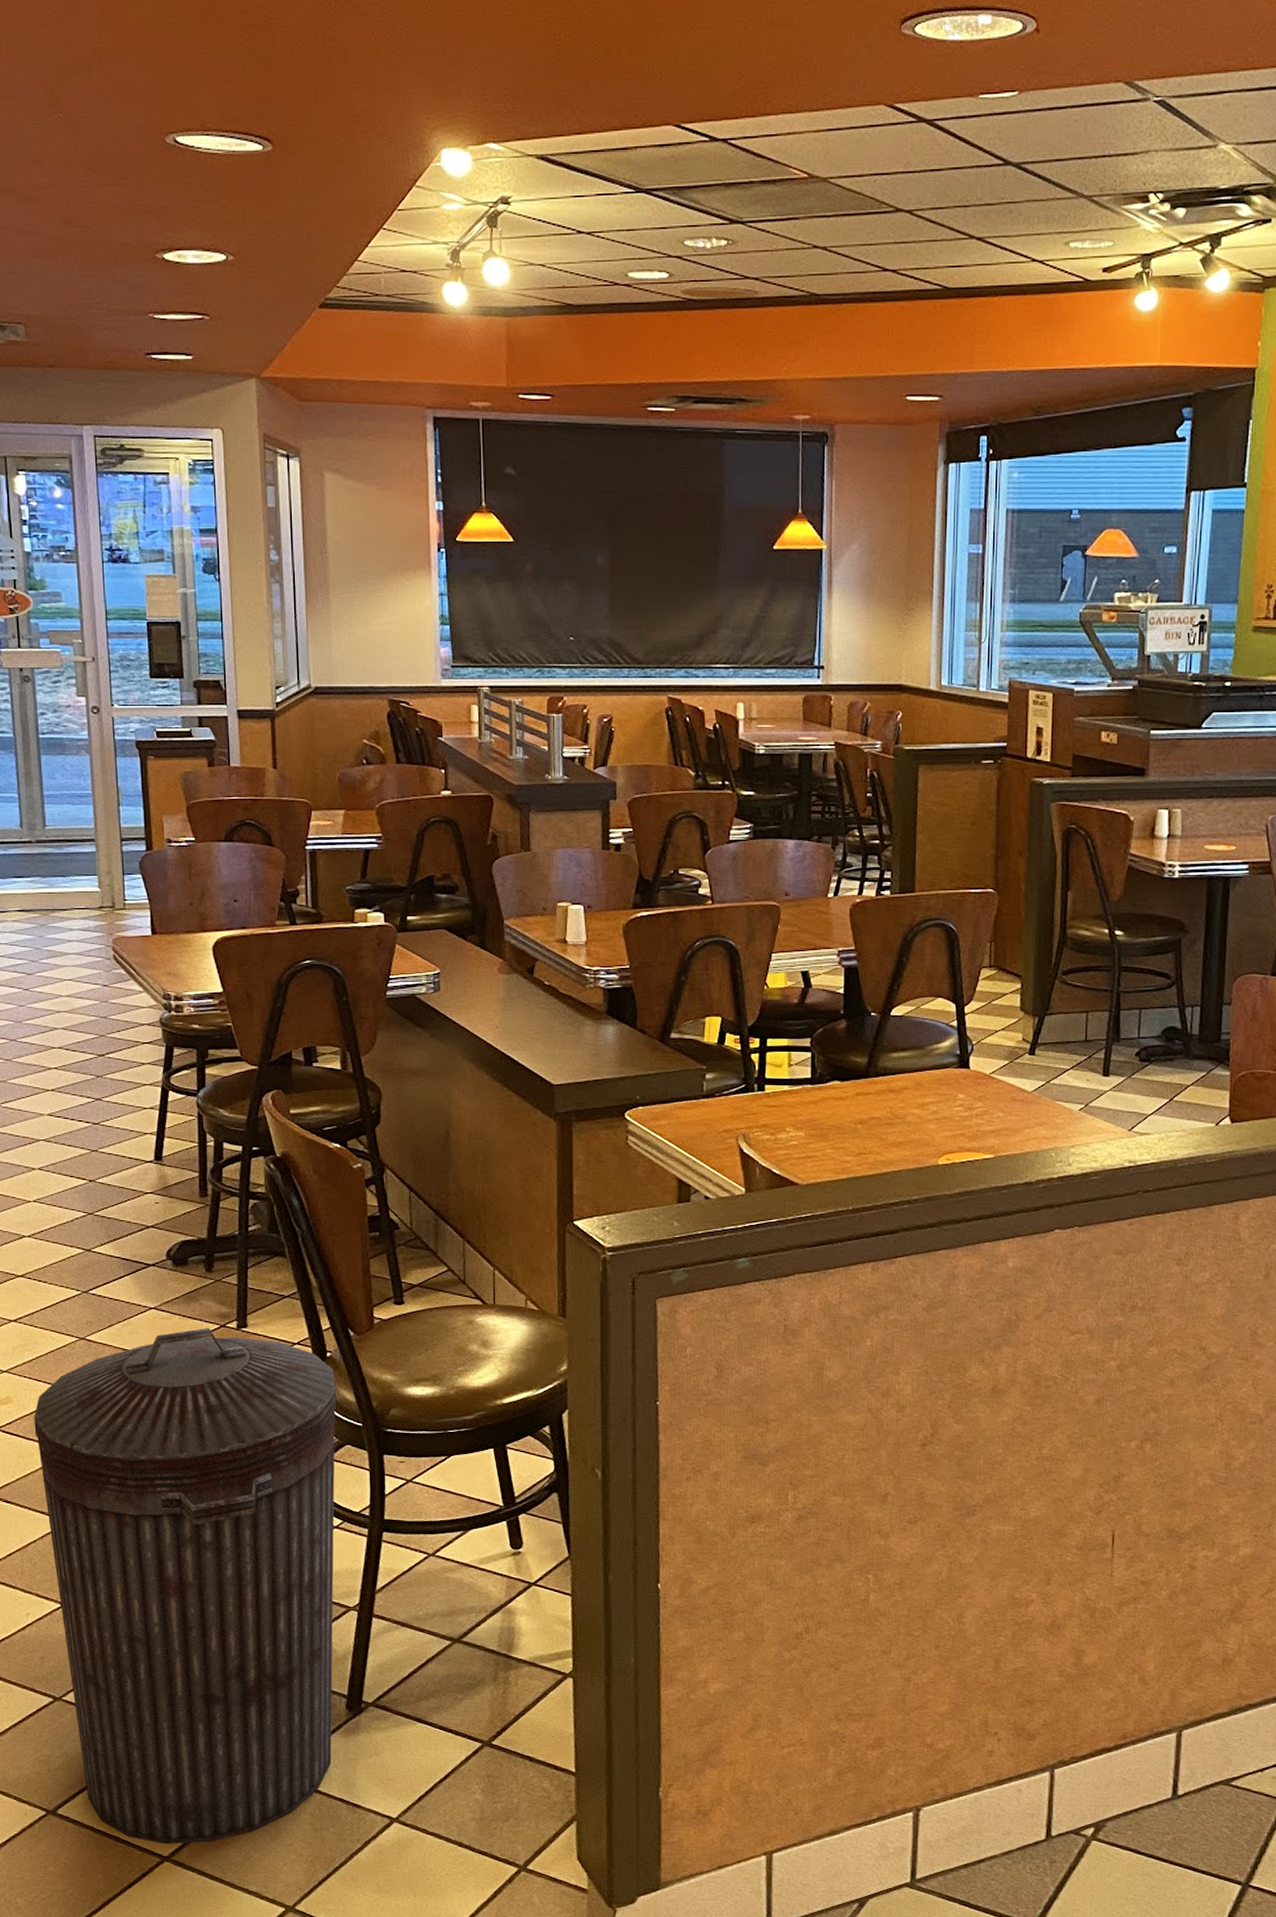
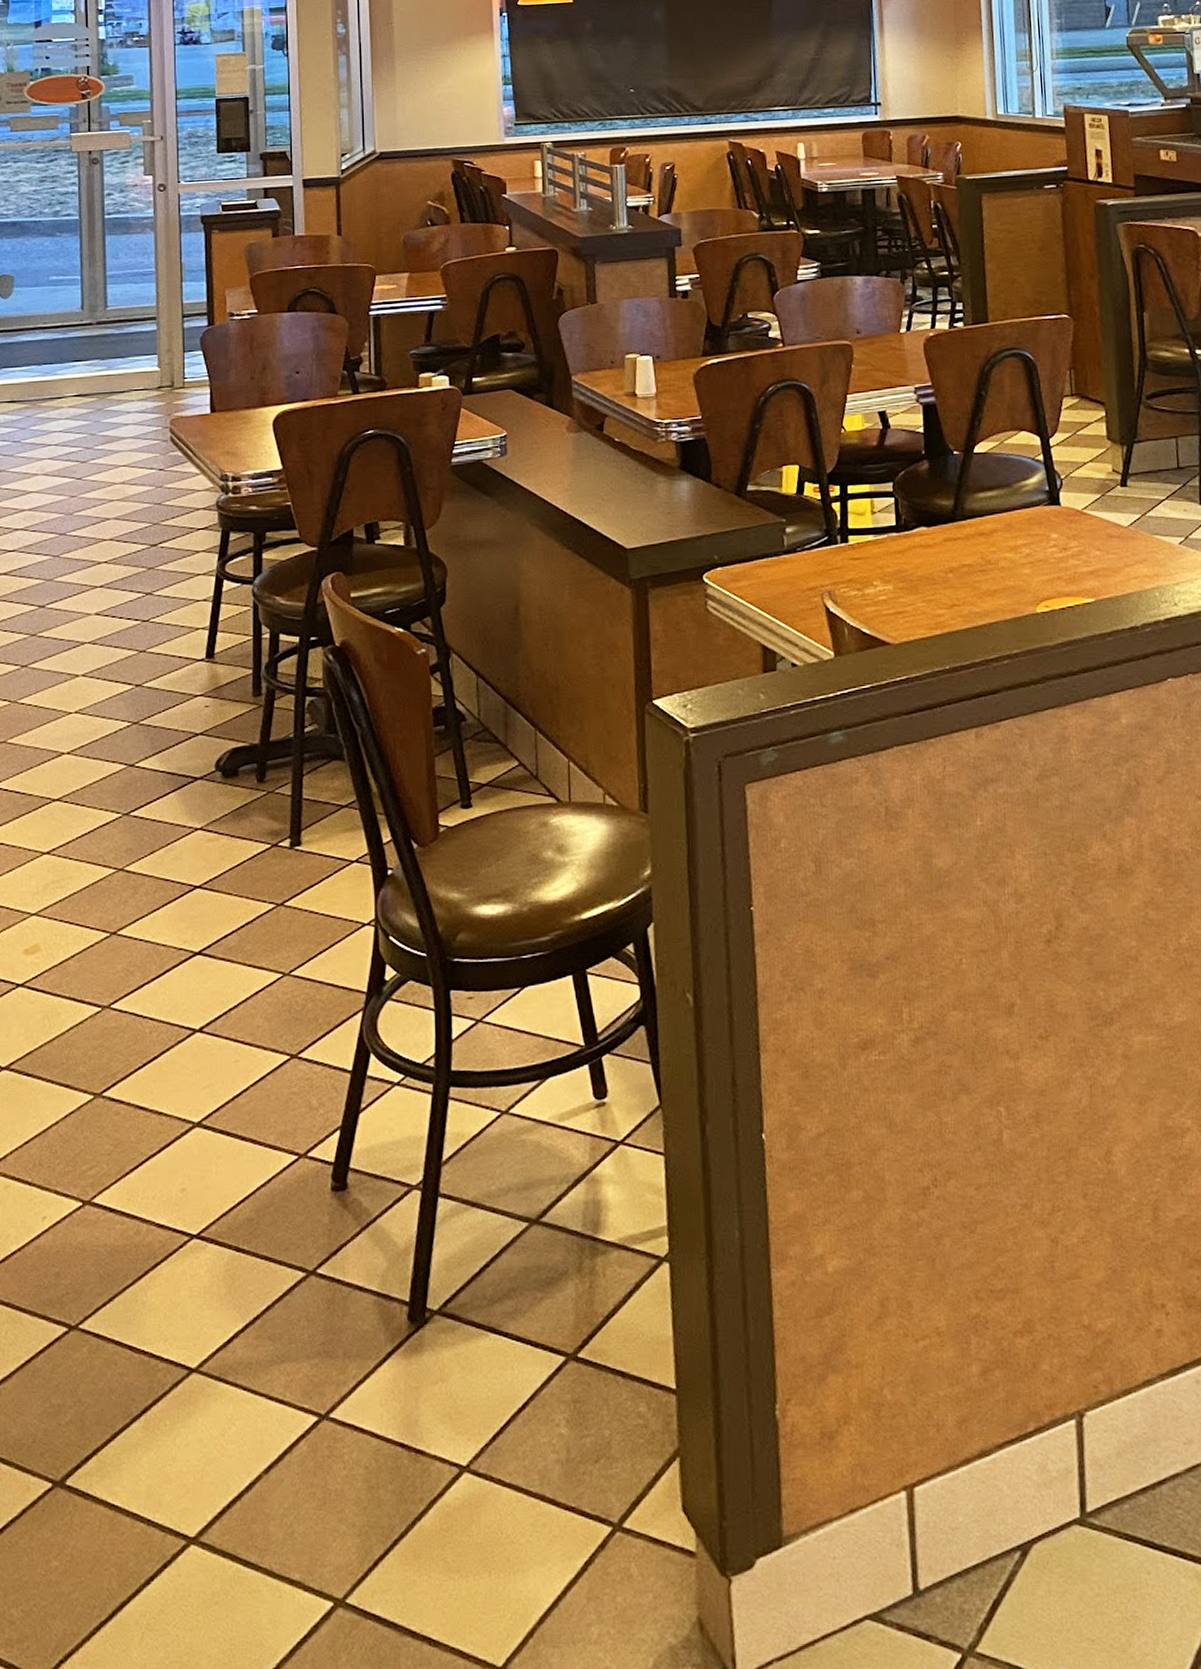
trash can: present [34,1327,336,1845] -> none [63,848,398,1521]

